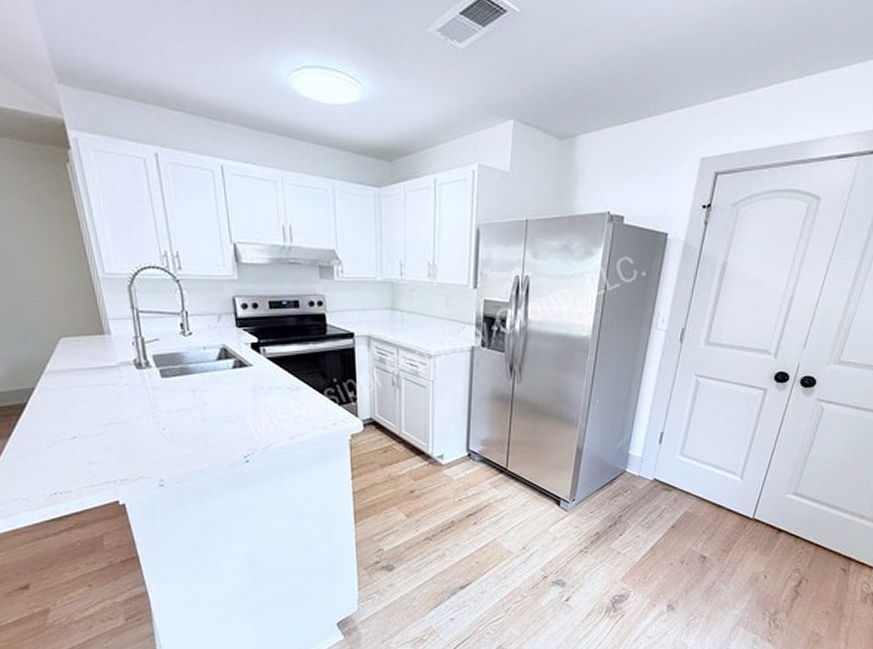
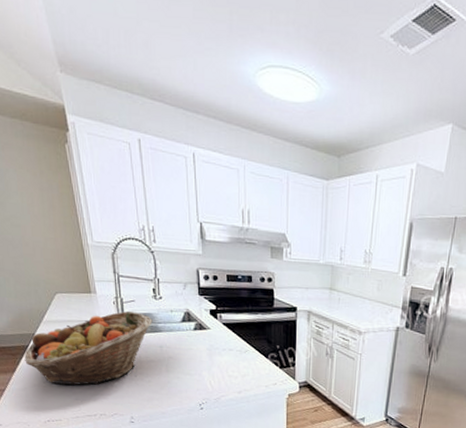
fruit basket: none [22,353,182,448] -> present [24,311,153,385]

